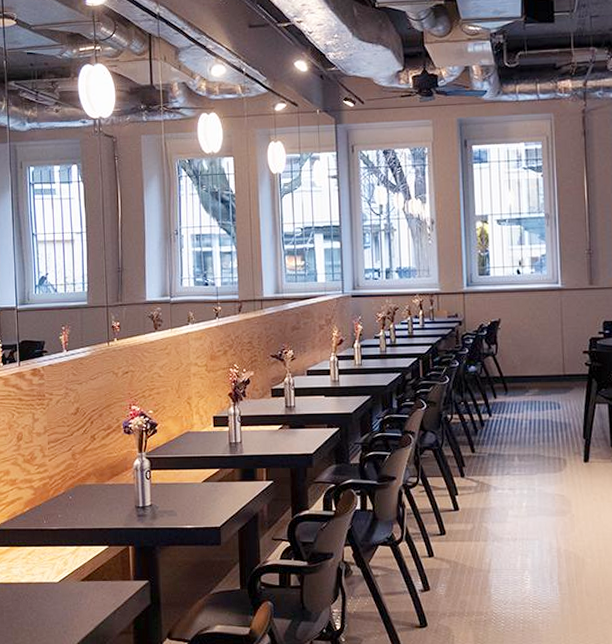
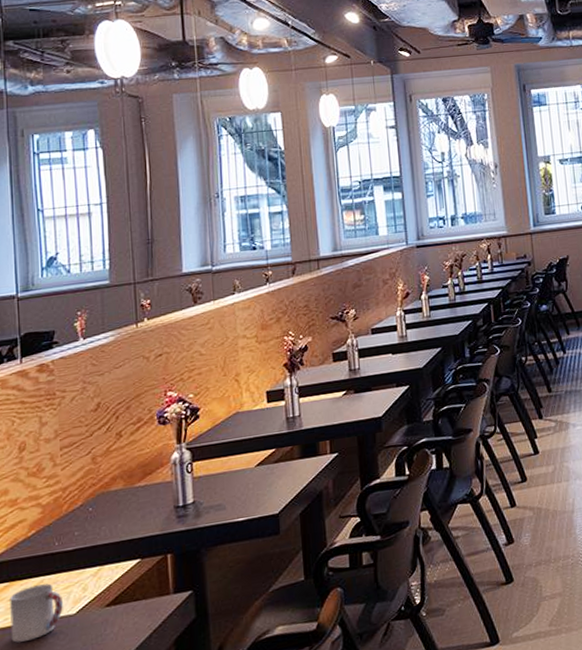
cup: none [10,553,49,597] -> present [10,583,63,643]

